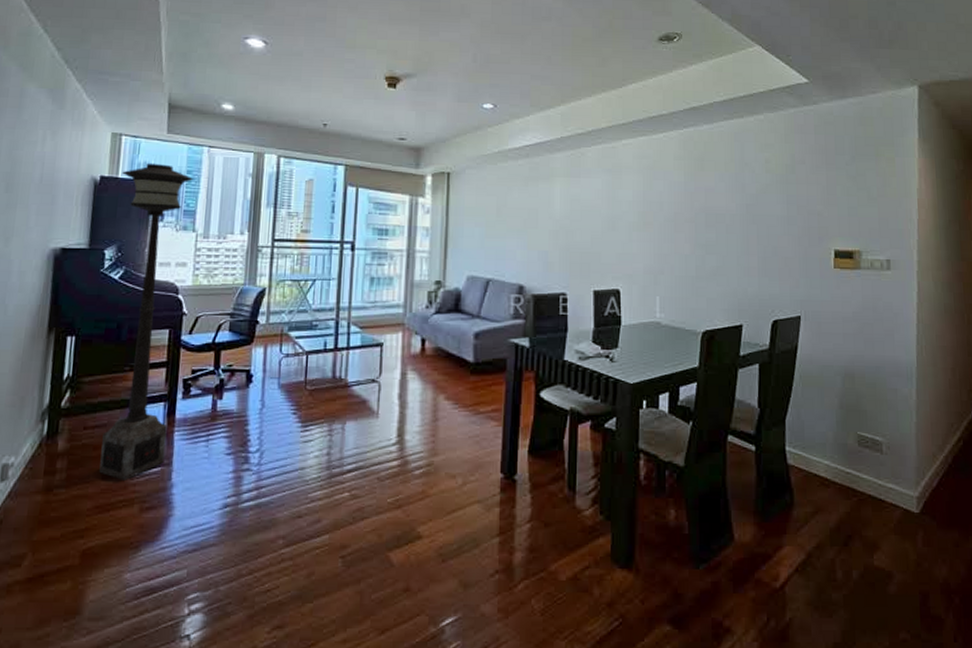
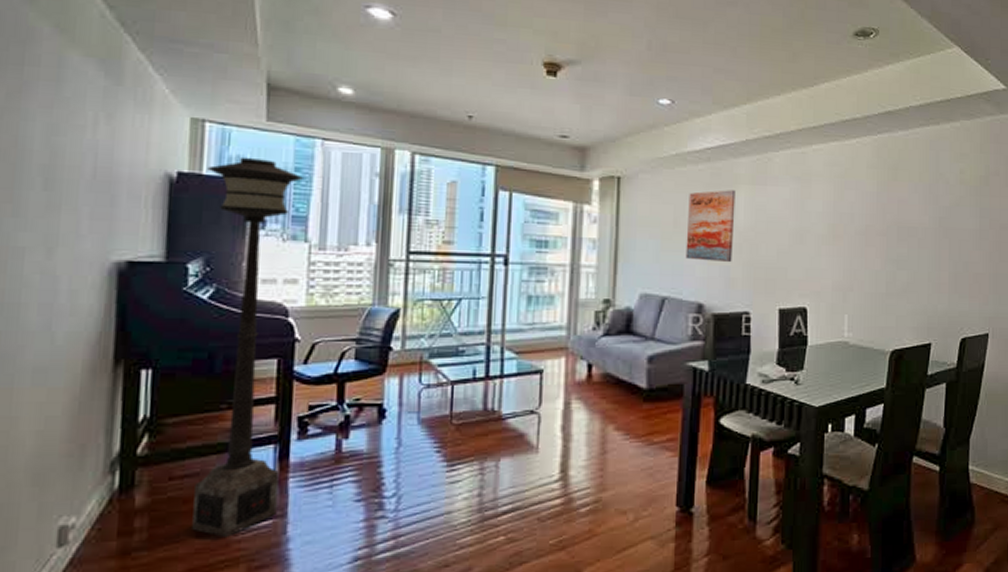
wall art: none [507,182,552,248] -> present [685,190,736,263]

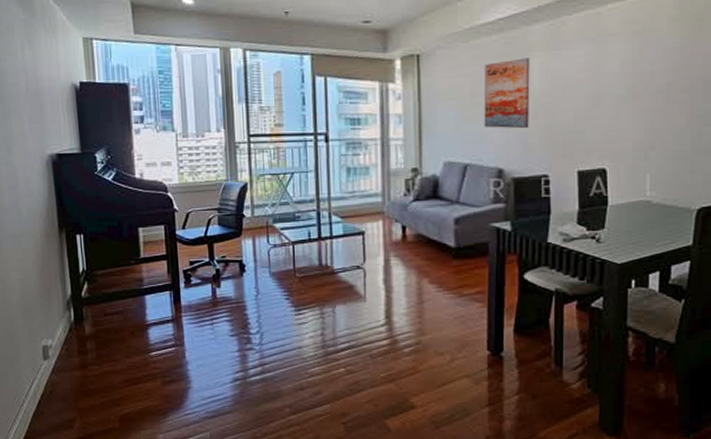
floor lamp: present [192,157,303,537] -> none [99,65,177,359]

